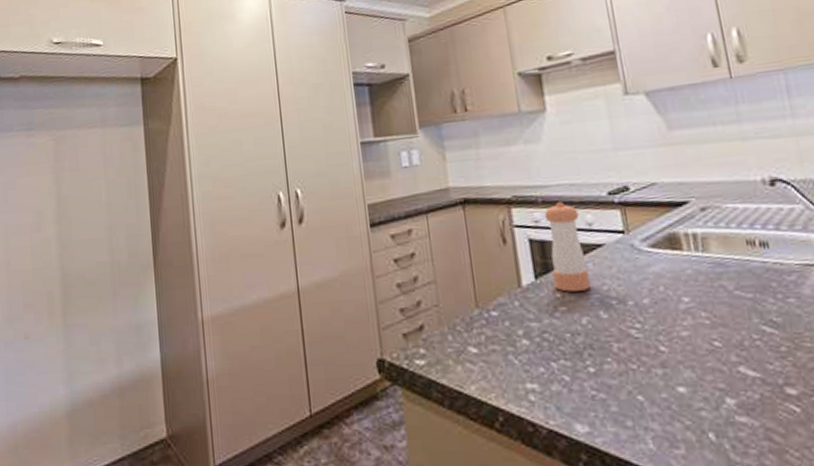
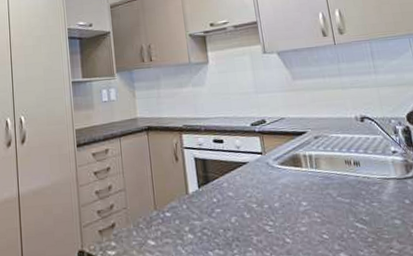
pepper shaker: present [544,202,591,292] -> none [206,130,238,198]

